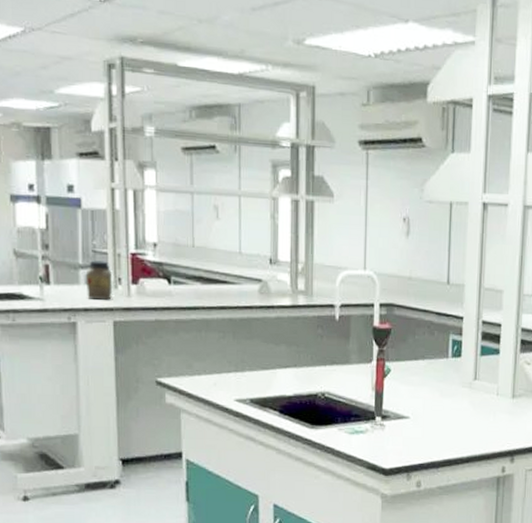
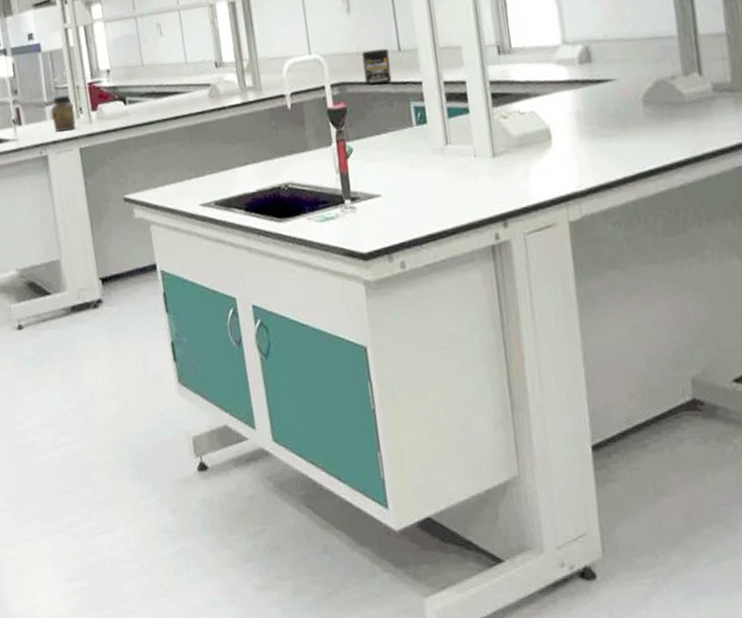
container: none [413,277,438,312] -> present [362,48,392,86]

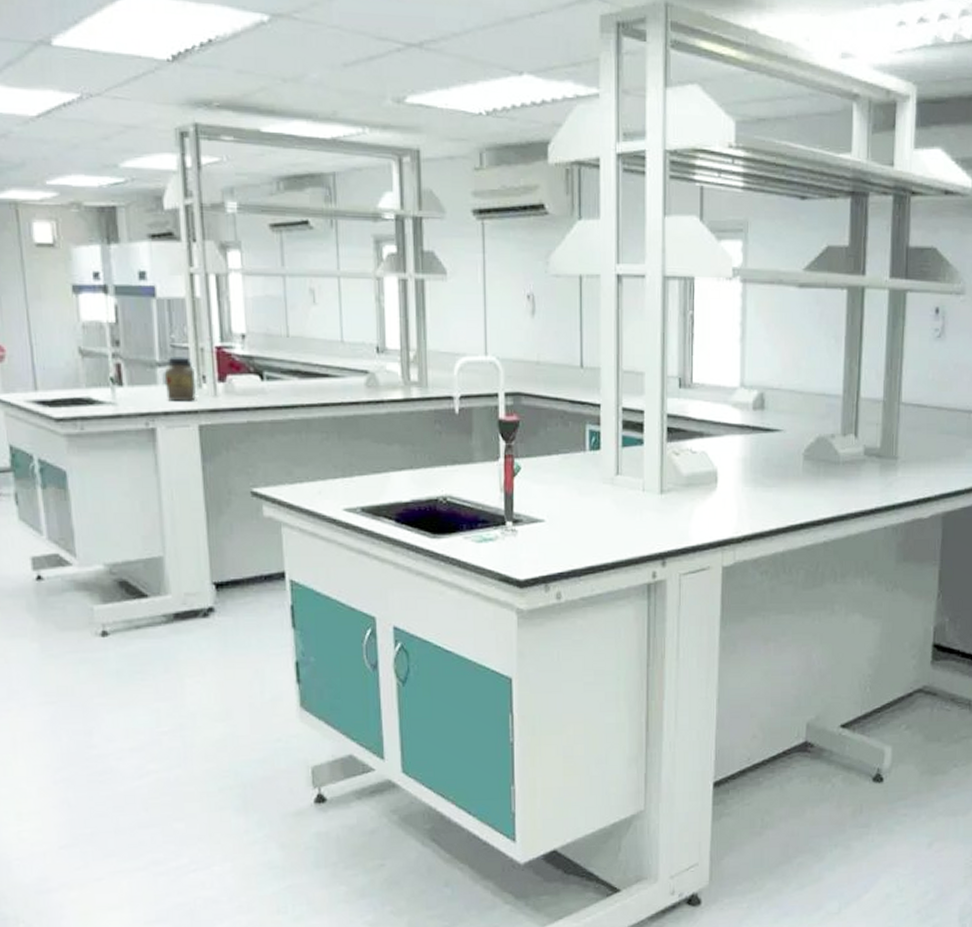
container: present [362,48,392,86] -> none [542,362,570,400]

